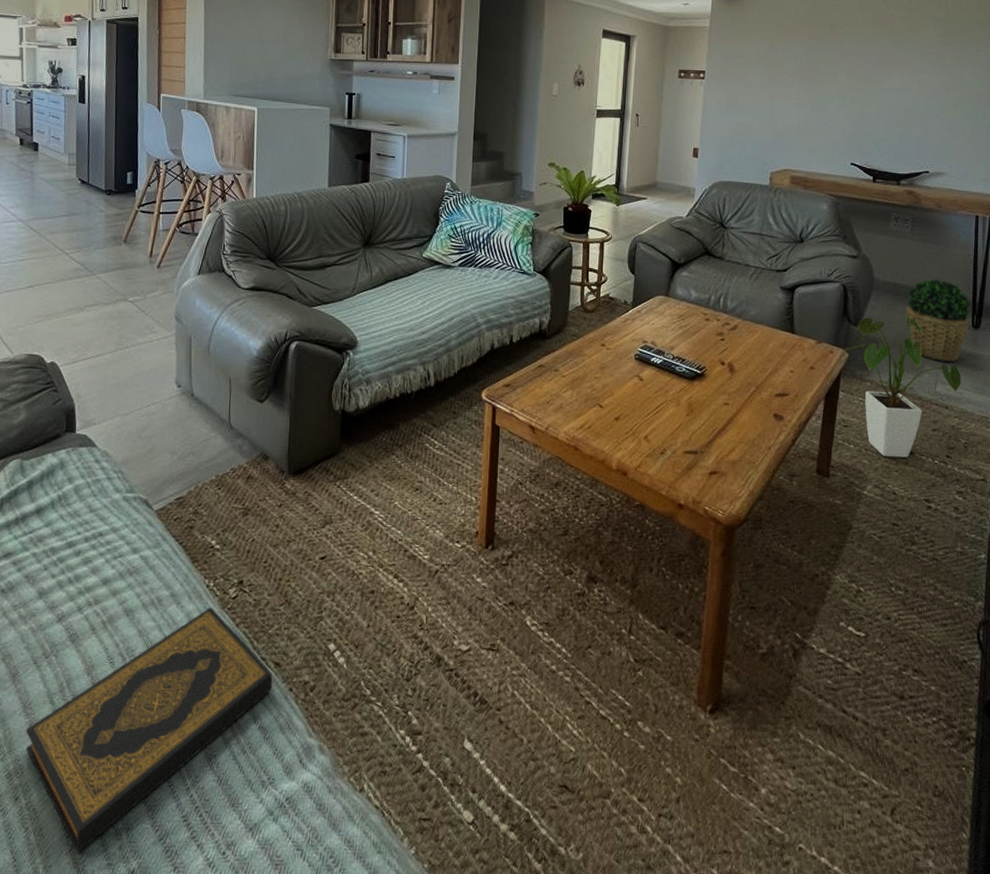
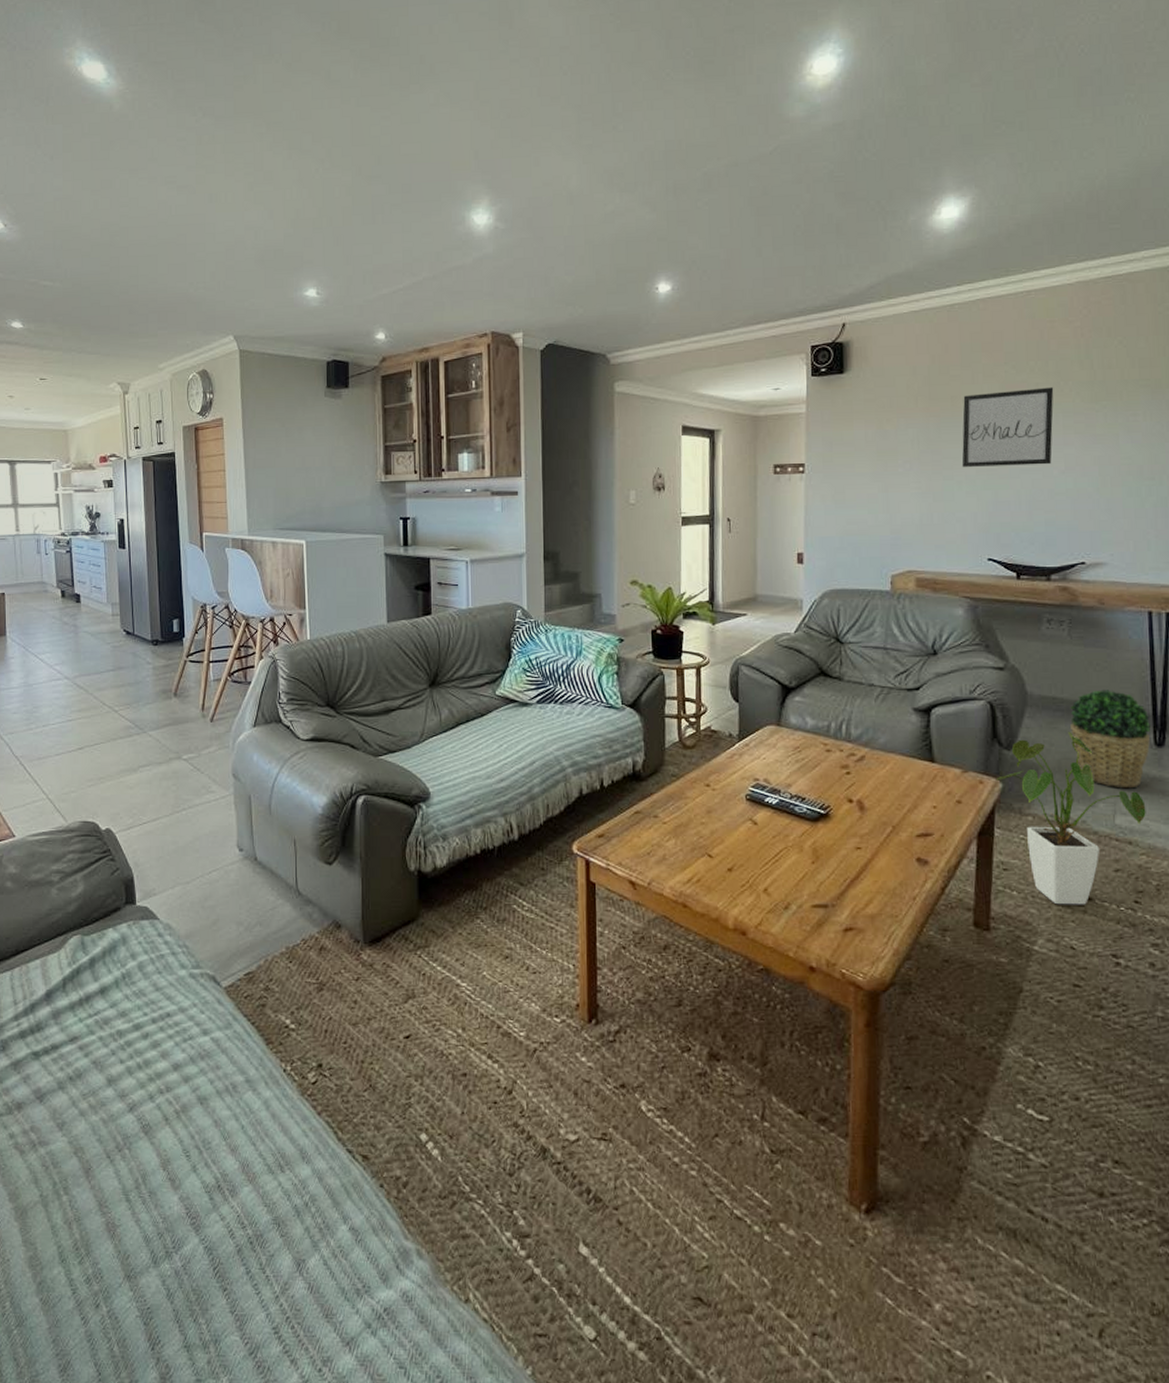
hardback book: present [26,607,273,853] -> none [103,1094,361,1367]
wall art: none [835,21,915,87] -> present [961,387,1054,467]

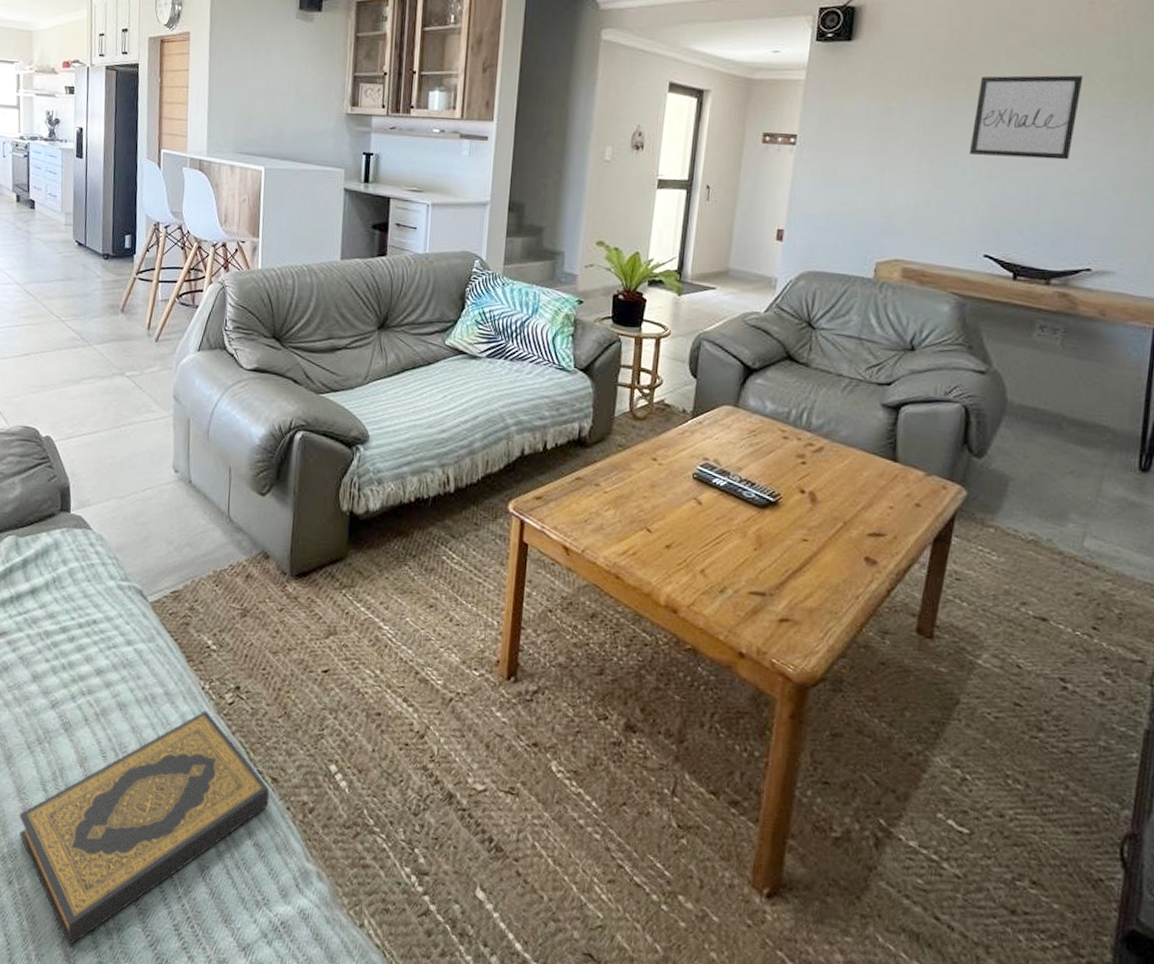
hardback book: none [103,1094,361,1367] -> present [20,710,270,946]
house plant: present [995,731,1146,905] -> none [960,445,1120,625]
potted plant: present [1070,690,1151,789] -> none [1049,406,1138,512]

